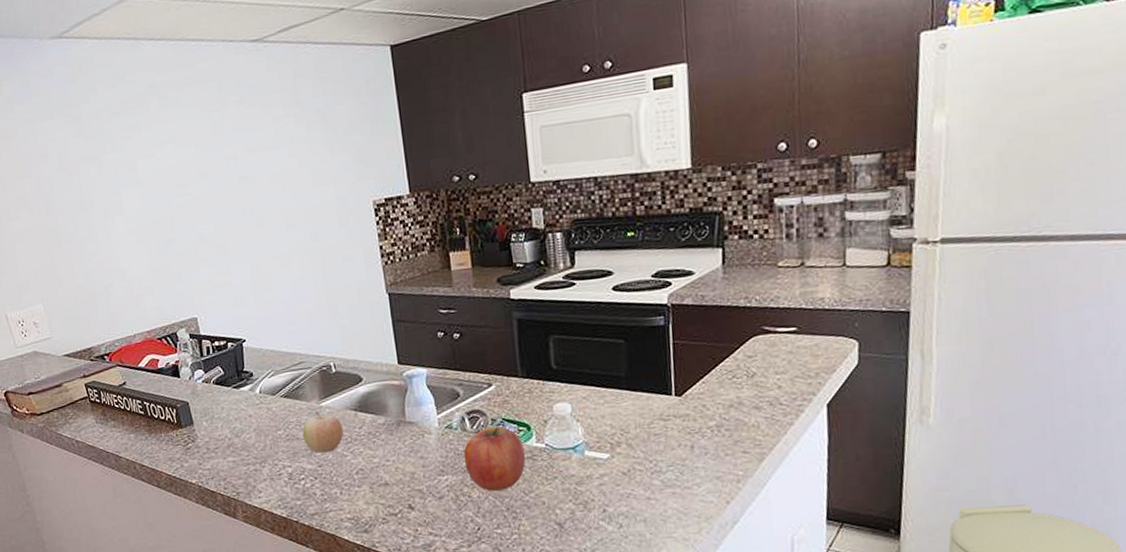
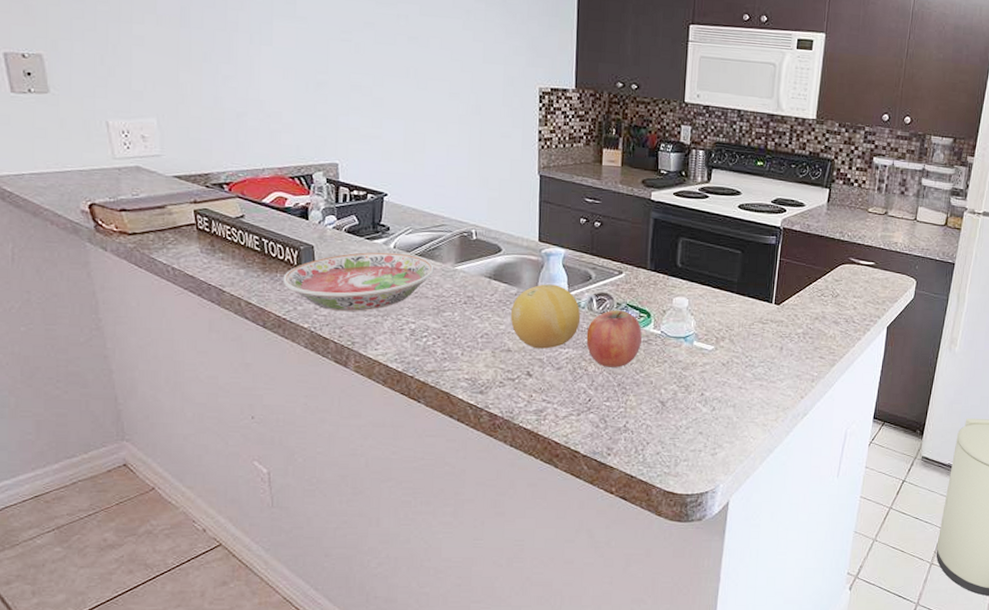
bowl: none [167,397,301,463] -> present [283,252,434,311]
fruit: present [303,411,344,453] -> none [433,273,475,314]
fruit: none [381,408,456,479] -> present [510,284,581,349]

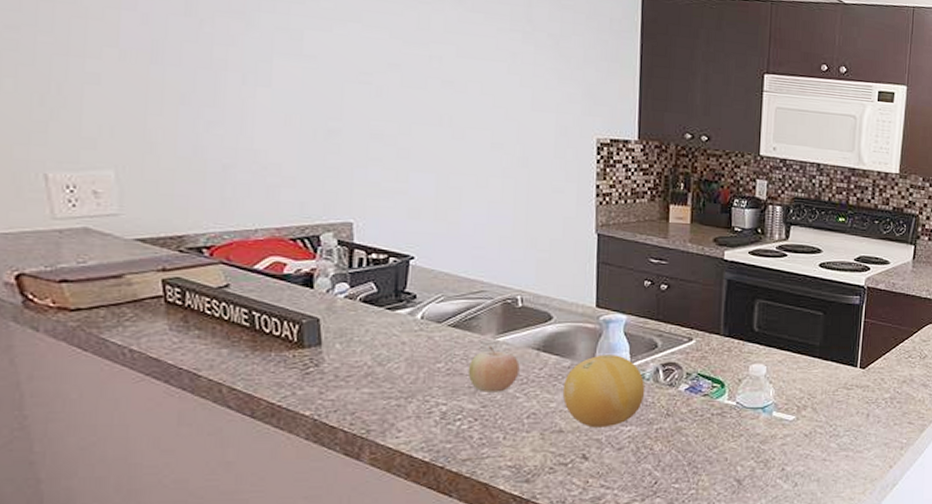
bowl: present [283,252,434,311] -> none [279,324,471,394]
fruit: none [433,273,475,314] -> present [469,346,520,392]
fruit: present [586,310,642,368] -> none [651,380,715,445]

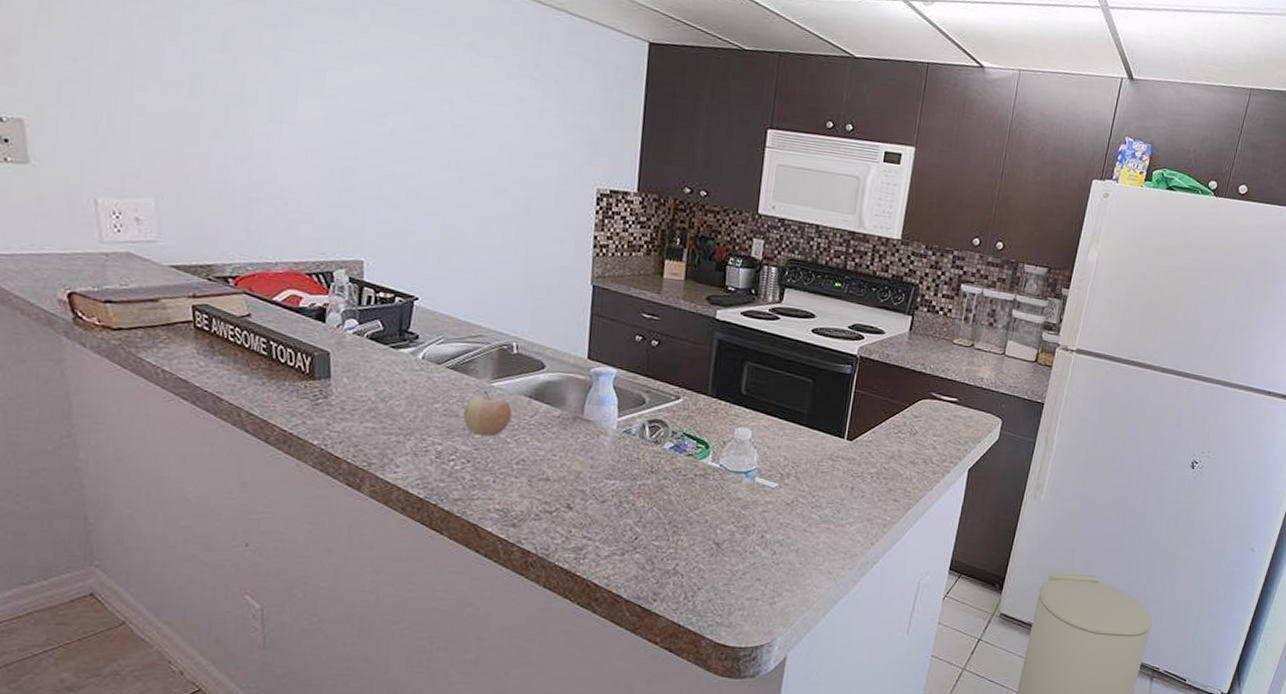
fruit: present [562,355,645,428] -> none [551,406,631,480]

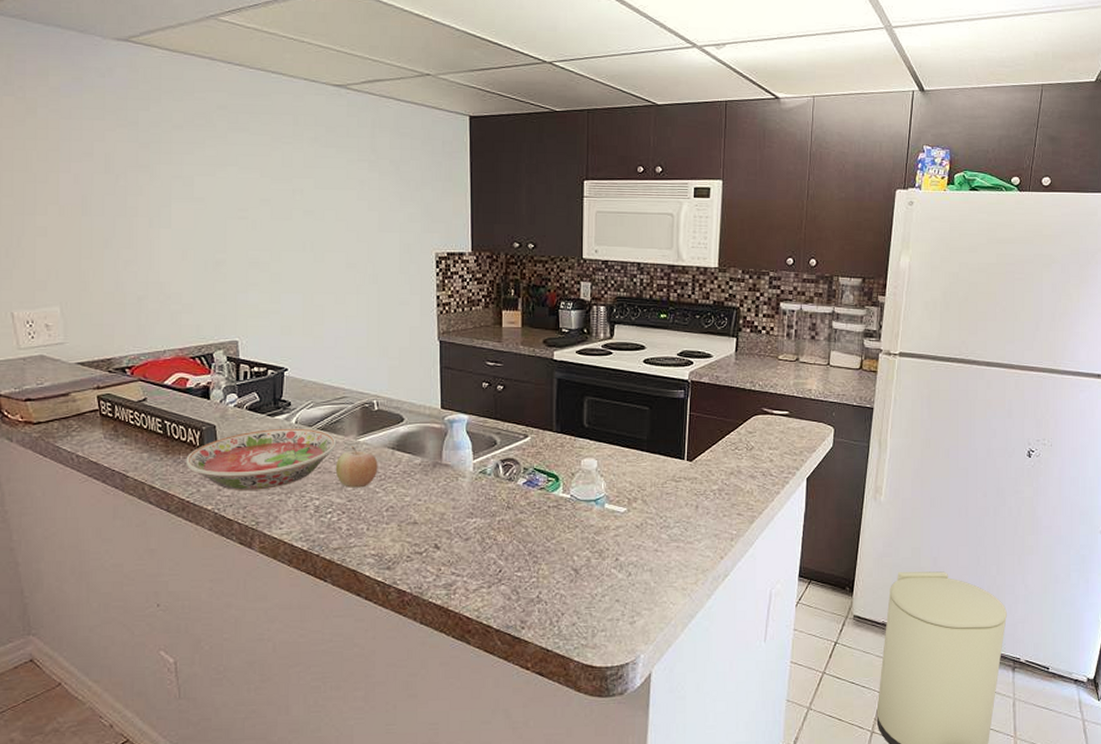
bowl: none [291,362,468,429] -> present [186,428,337,490]

